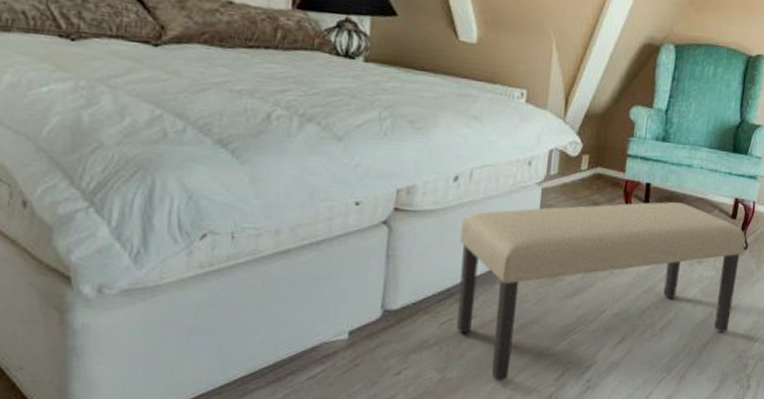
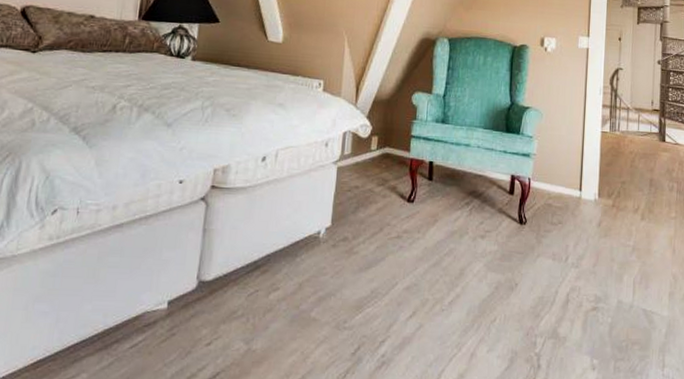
bench: present [456,202,746,381] -> none [262,179,525,354]

